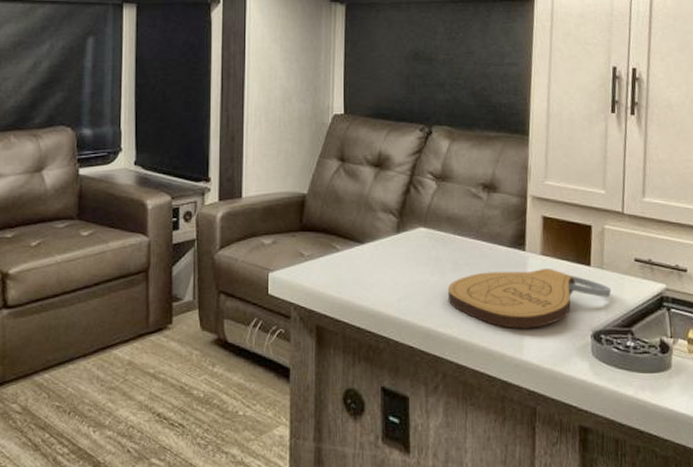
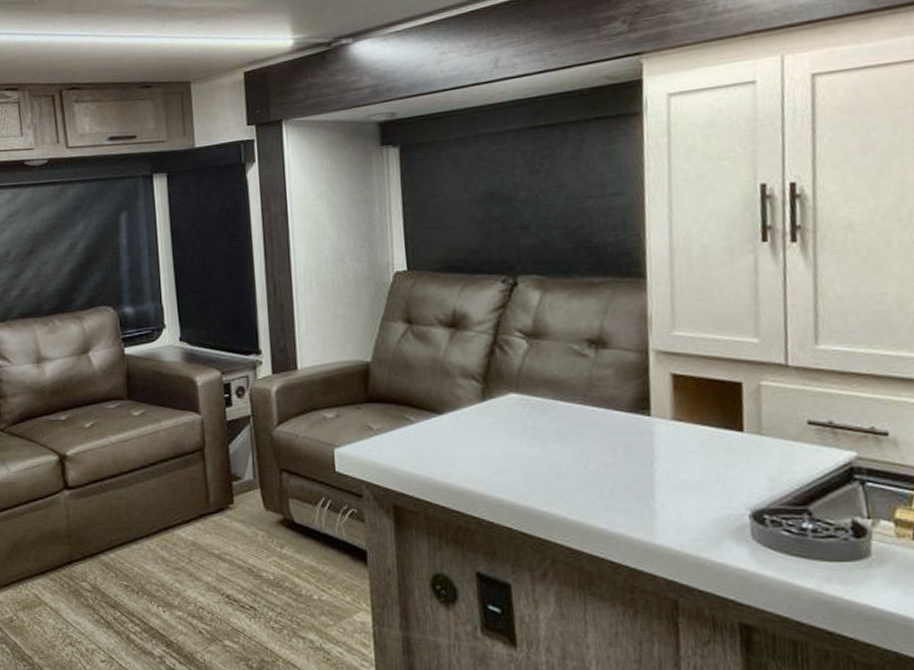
cutting board: present [447,268,611,329] -> none [550,435,775,508]

